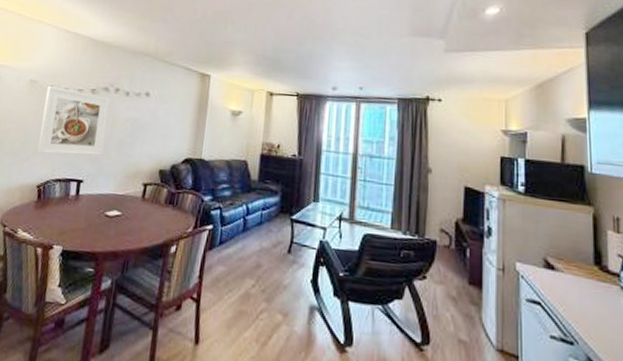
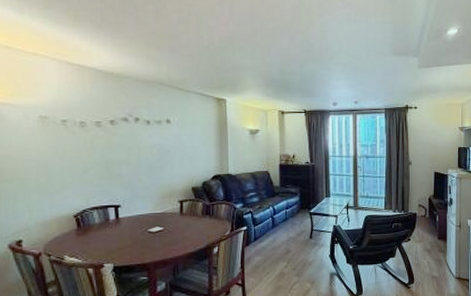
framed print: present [37,85,109,156] -> none [61,120,134,187]

